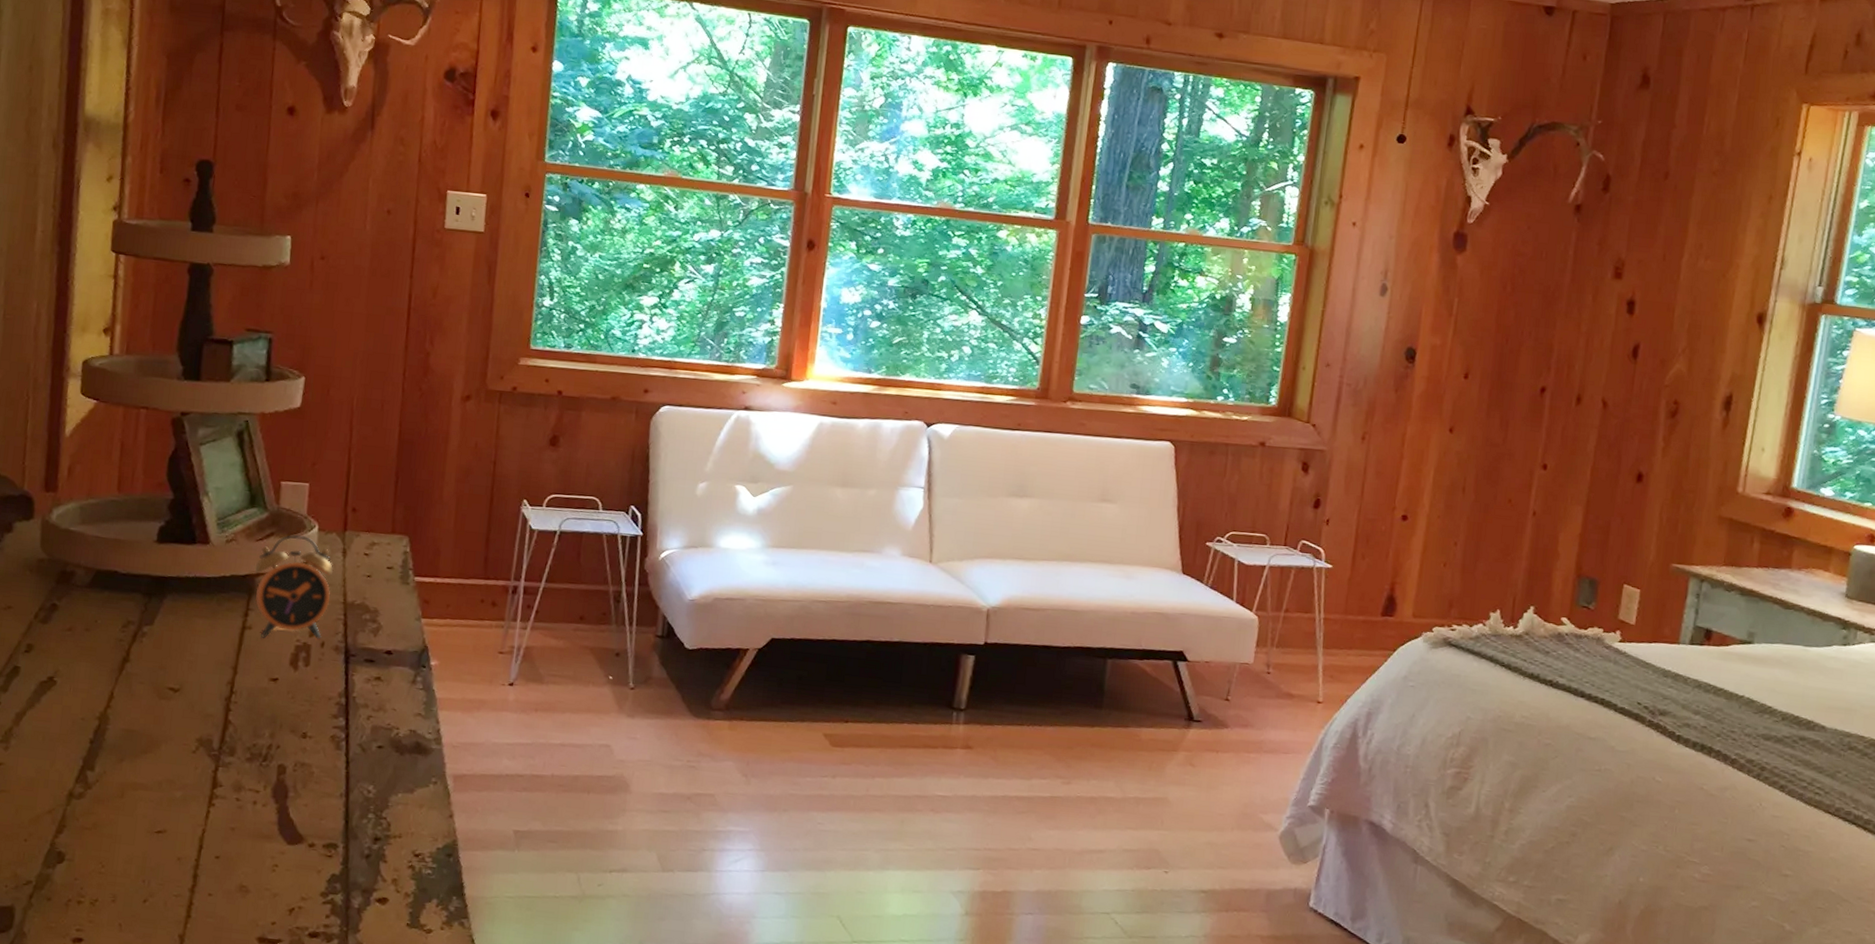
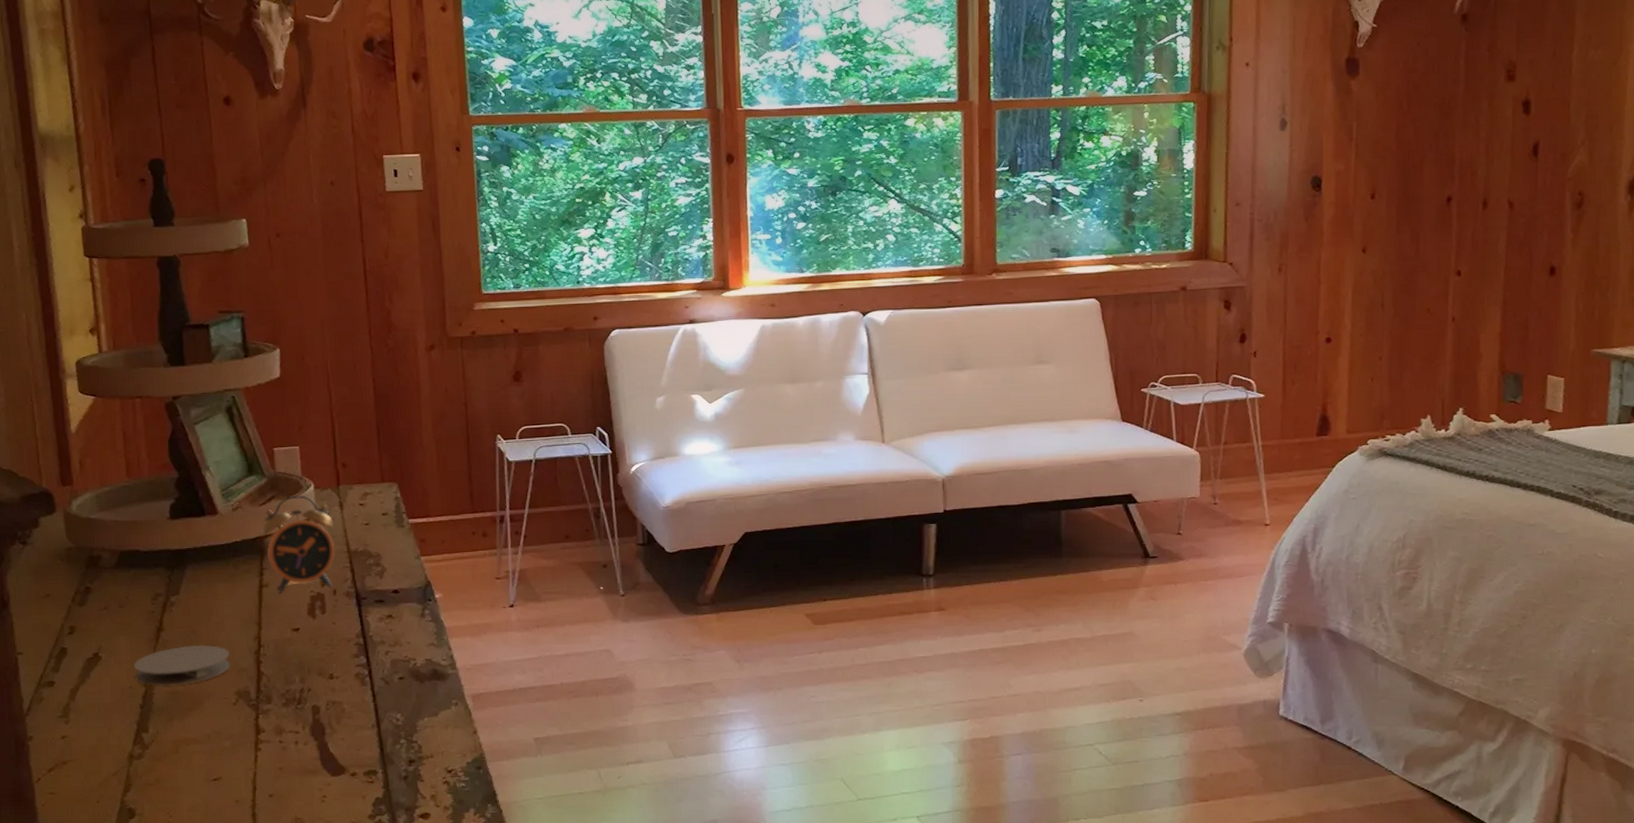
coaster: none [89,681,197,724] -> present [133,644,231,687]

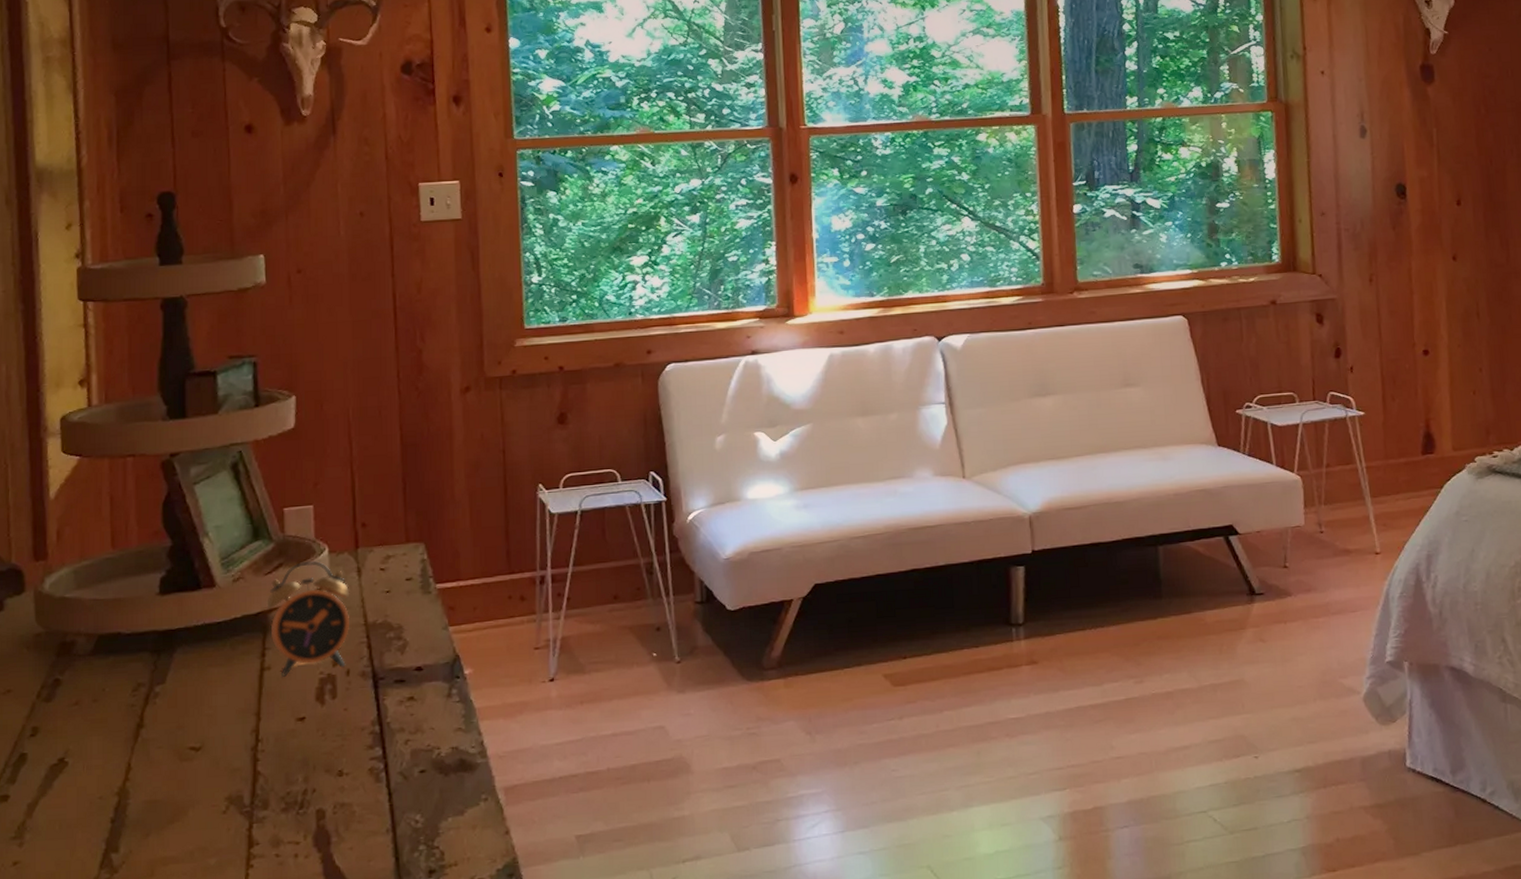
coaster: present [133,644,231,687] -> none [106,742,222,795]

